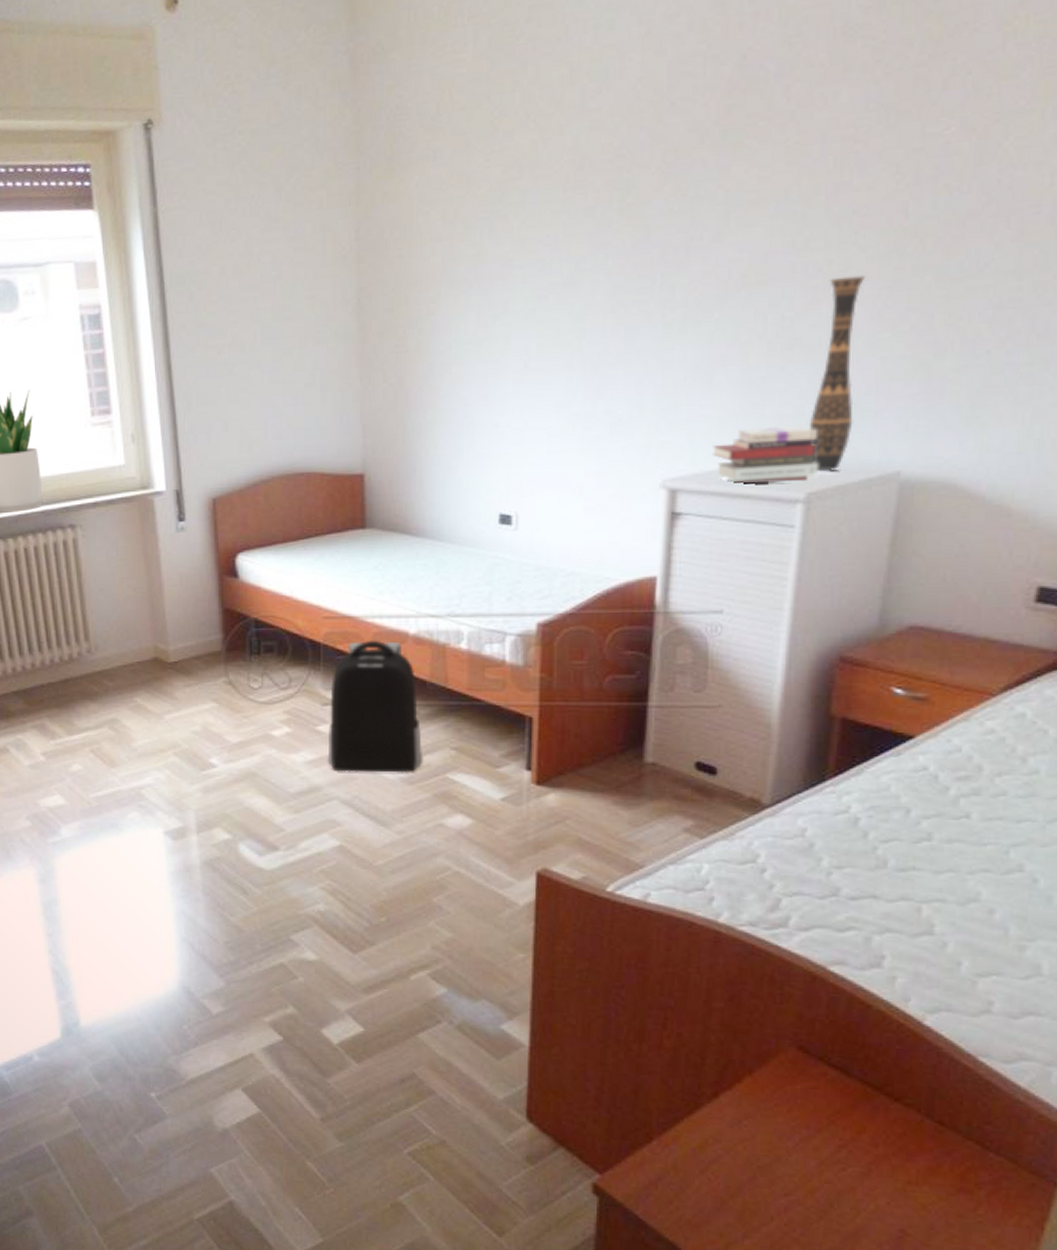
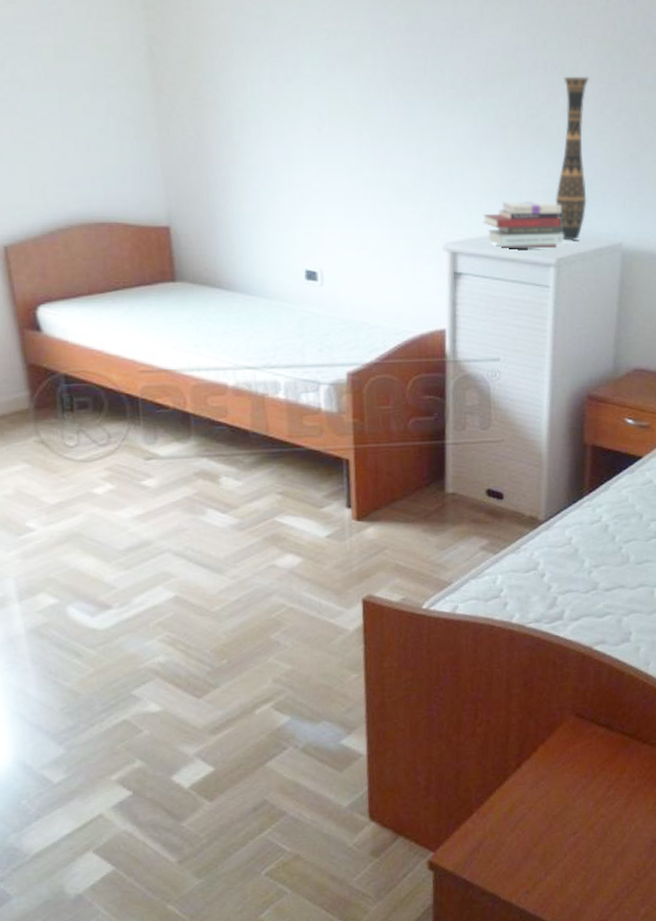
backpack: present [327,640,423,773] -> none [152,392,252,524]

